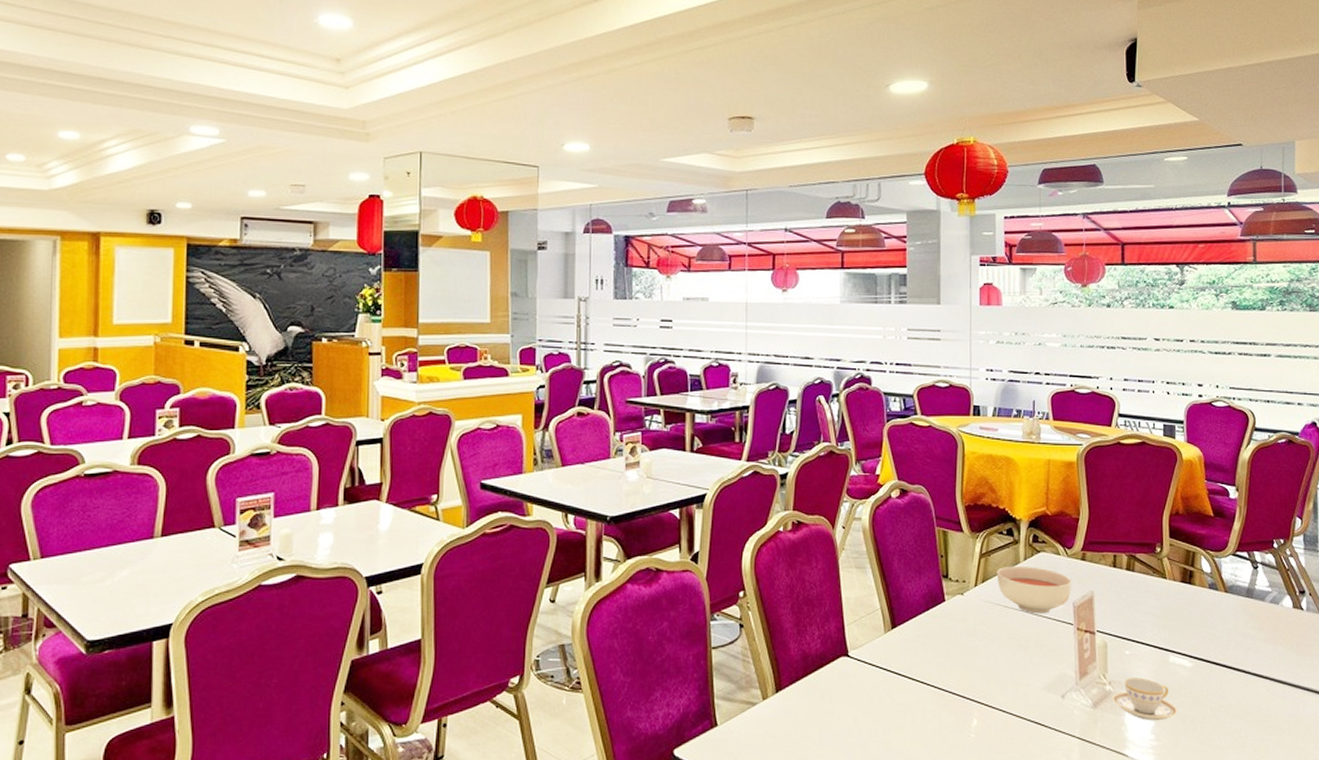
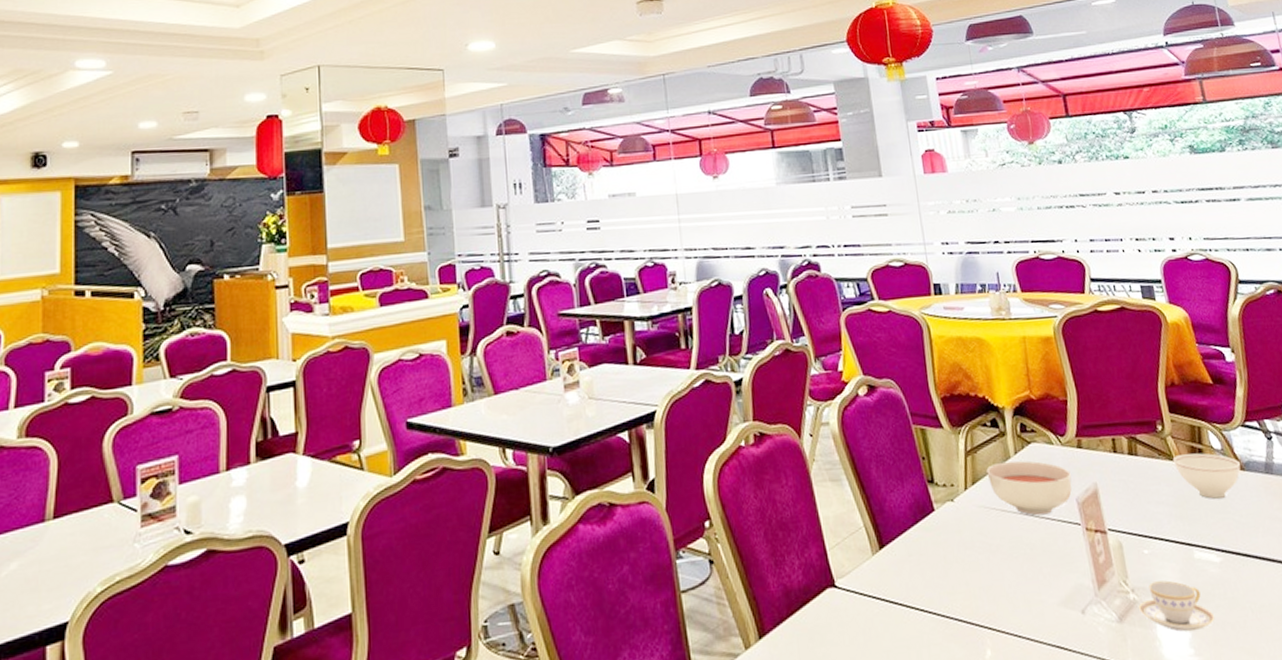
bowl: none [1165,573,1226,614] -> present [1172,453,1241,499]

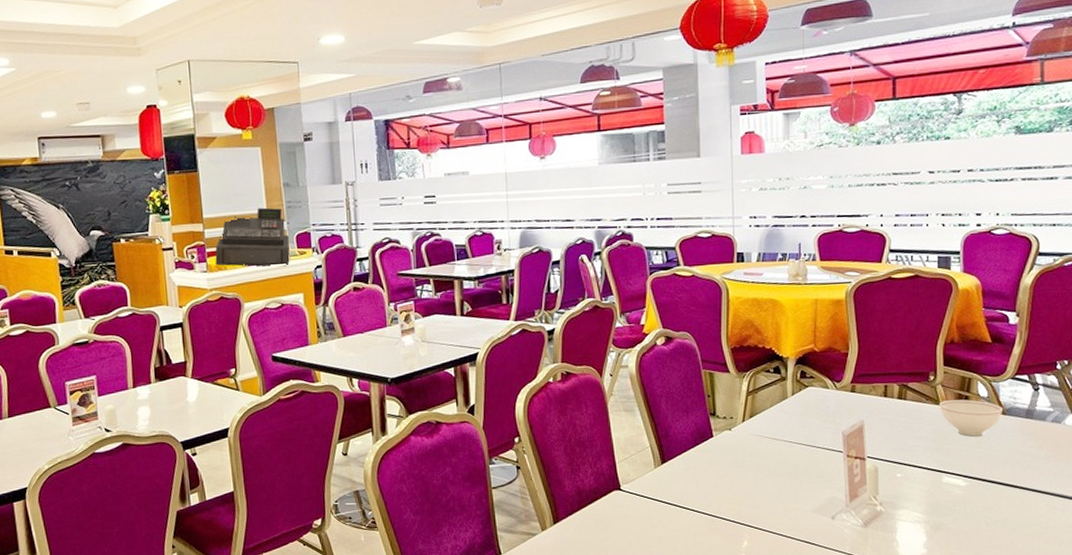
cash register: none [340,235,431,307] -> present [215,207,290,267]
bowl: present [986,460,1072,516] -> none [764,400,841,444]
teacup: present [1139,580,1215,632] -> none [884,498,952,536]

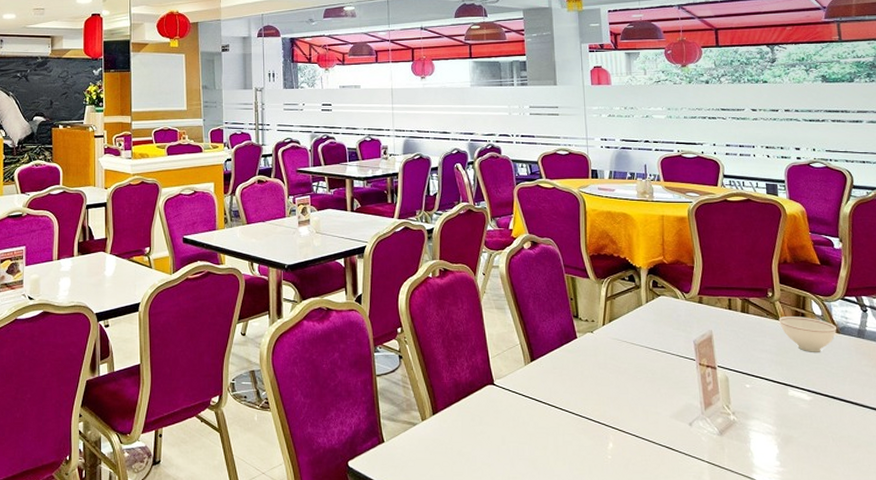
cash register: present [215,207,290,267] -> none [139,105,205,158]

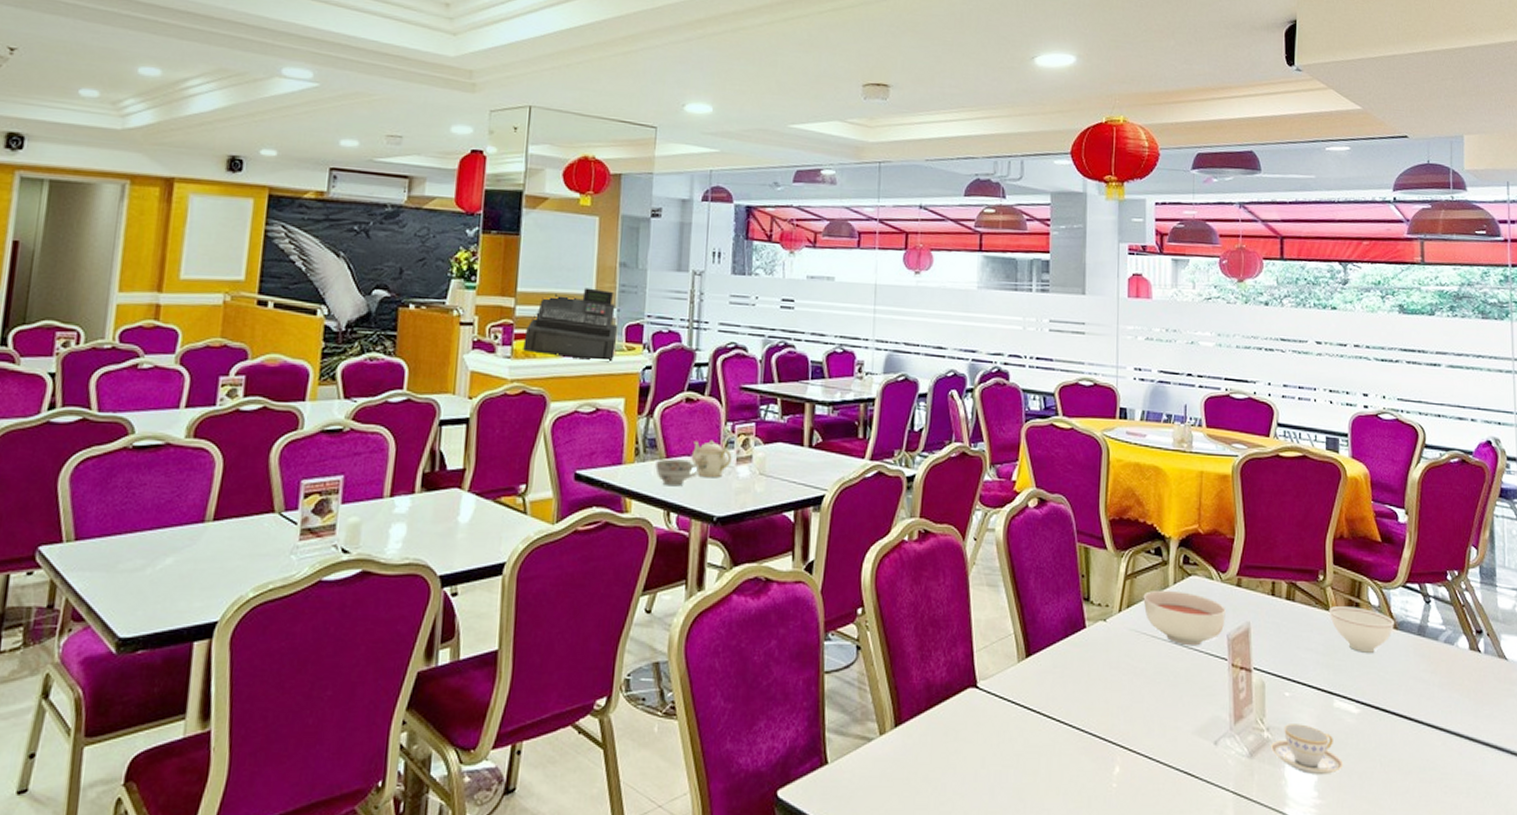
cash register: none [139,105,205,158] -> present [523,288,618,362]
teacup: none [240,224,272,244] -> present [655,459,700,487]
teapot: none [265,209,295,237] -> present [691,440,732,478]
bowl: none [622,308,691,350] -> present [1143,590,1226,646]
teacup: none [737,409,801,448] -> present [1271,724,1344,774]

